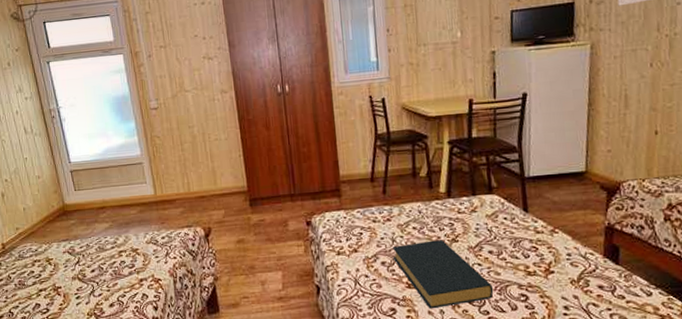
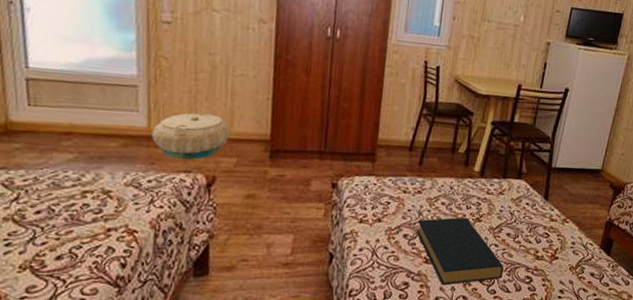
basket: none [158,175,216,218] -> present [151,112,232,160]

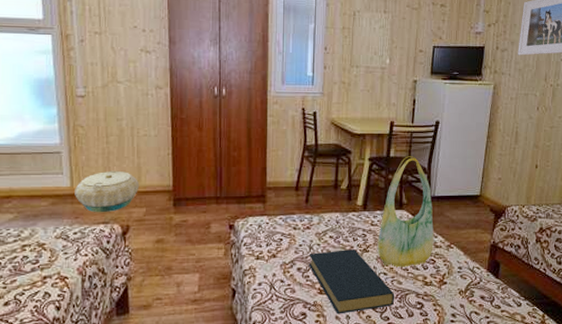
tote bag: none [491,123,553,240] -> present [377,156,434,268]

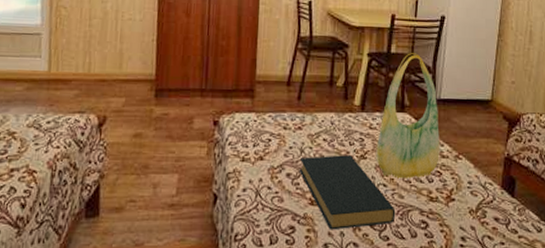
basket: present [75,170,140,213] -> none [51,55,121,101]

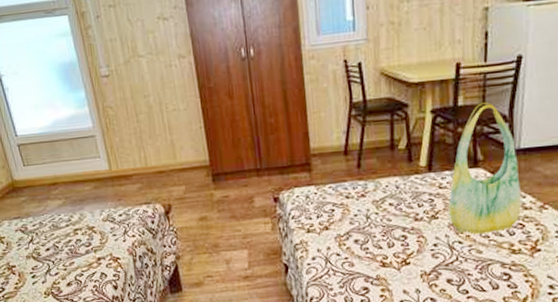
hardback book: present [299,155,396,230] -> none [366,217,474,288]

